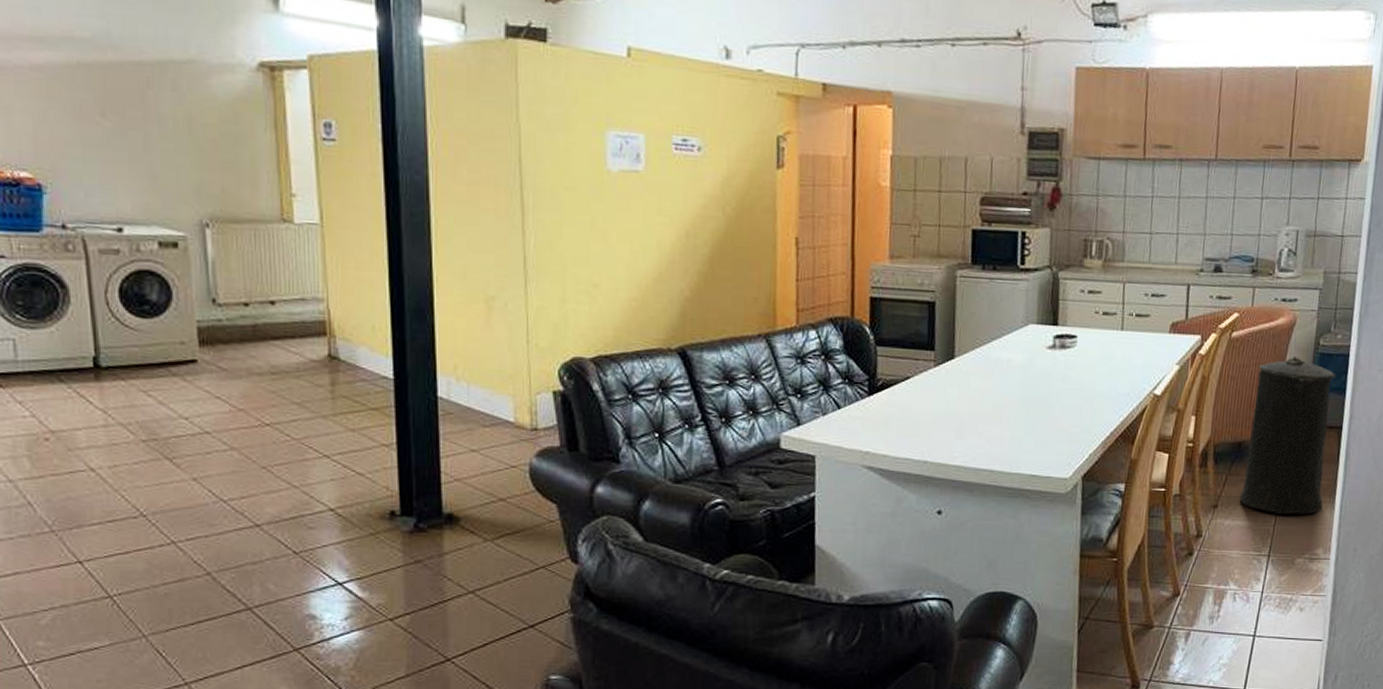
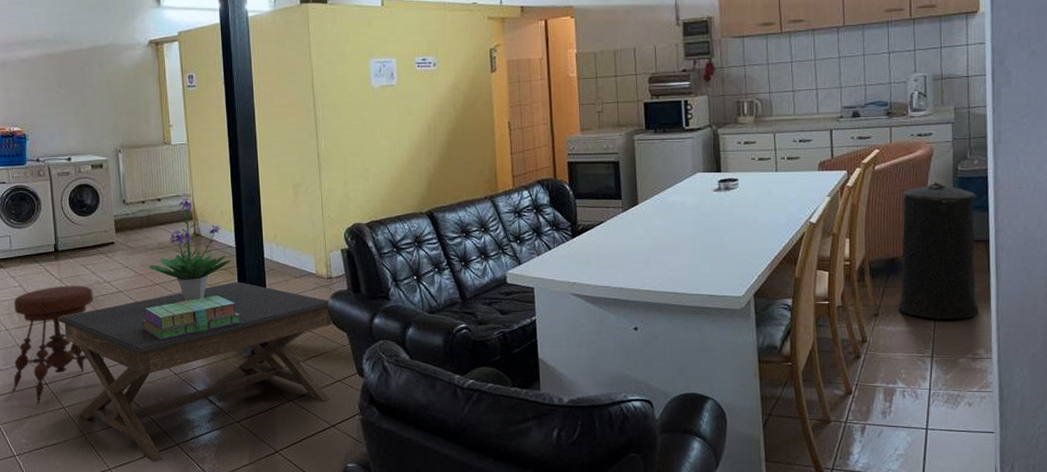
stool: none [19,419,179,593] -> present [12,285,105,405]
coffee table: none [99,427,535,674] -> present [57,282,332,463]
stack of books: none [240,445,399,505] -> present [141,296,241,340]
potted plant: none [254,303,386,452] -> present [149,198,231,301]

